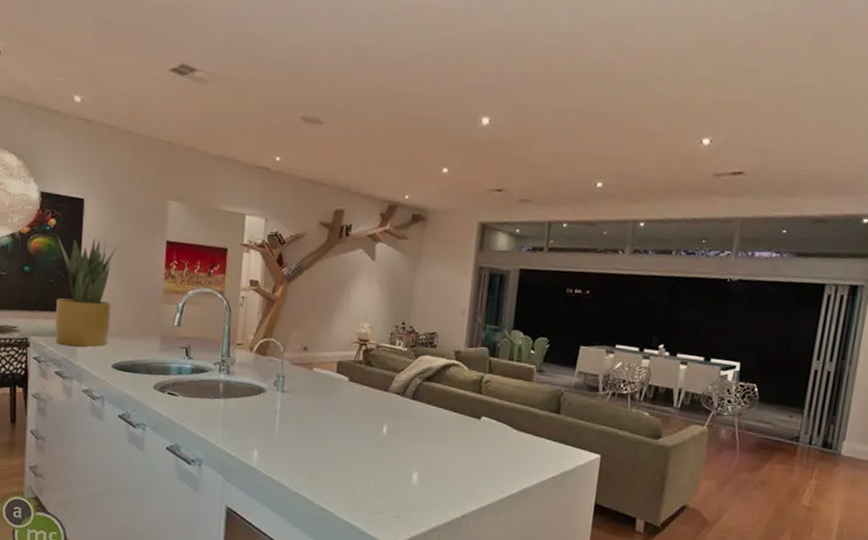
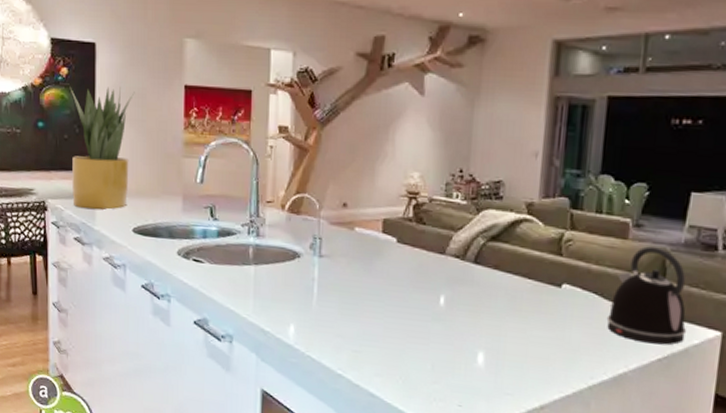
kettle: none [515,386,575,465] -> present [606,245,687,345]

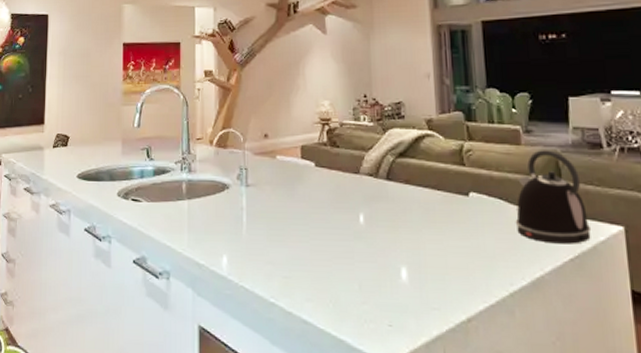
planter: present [70,86,135,210] -> none [24,49,81,160]

